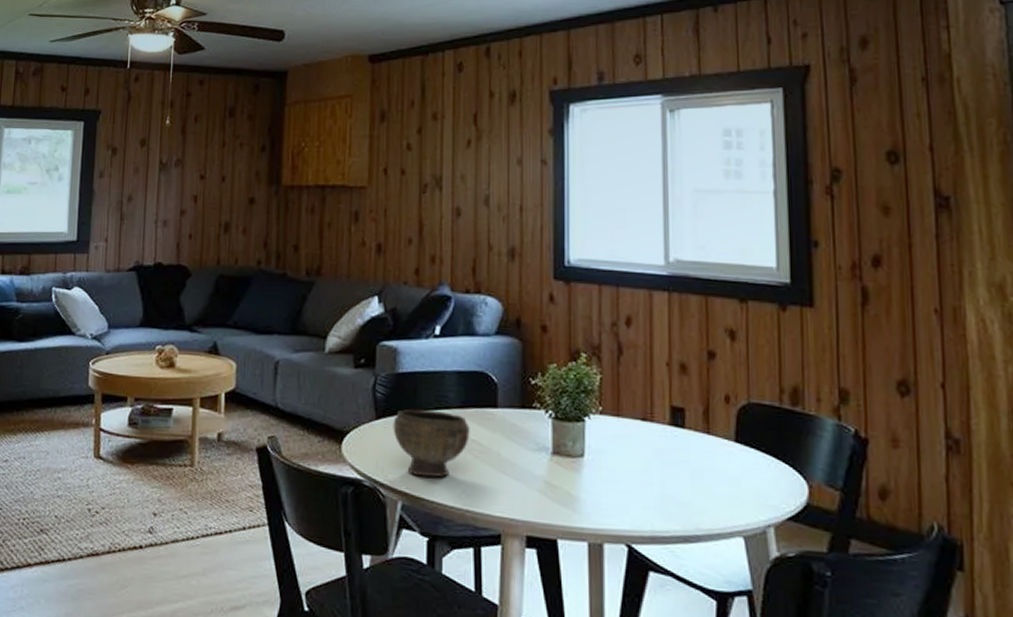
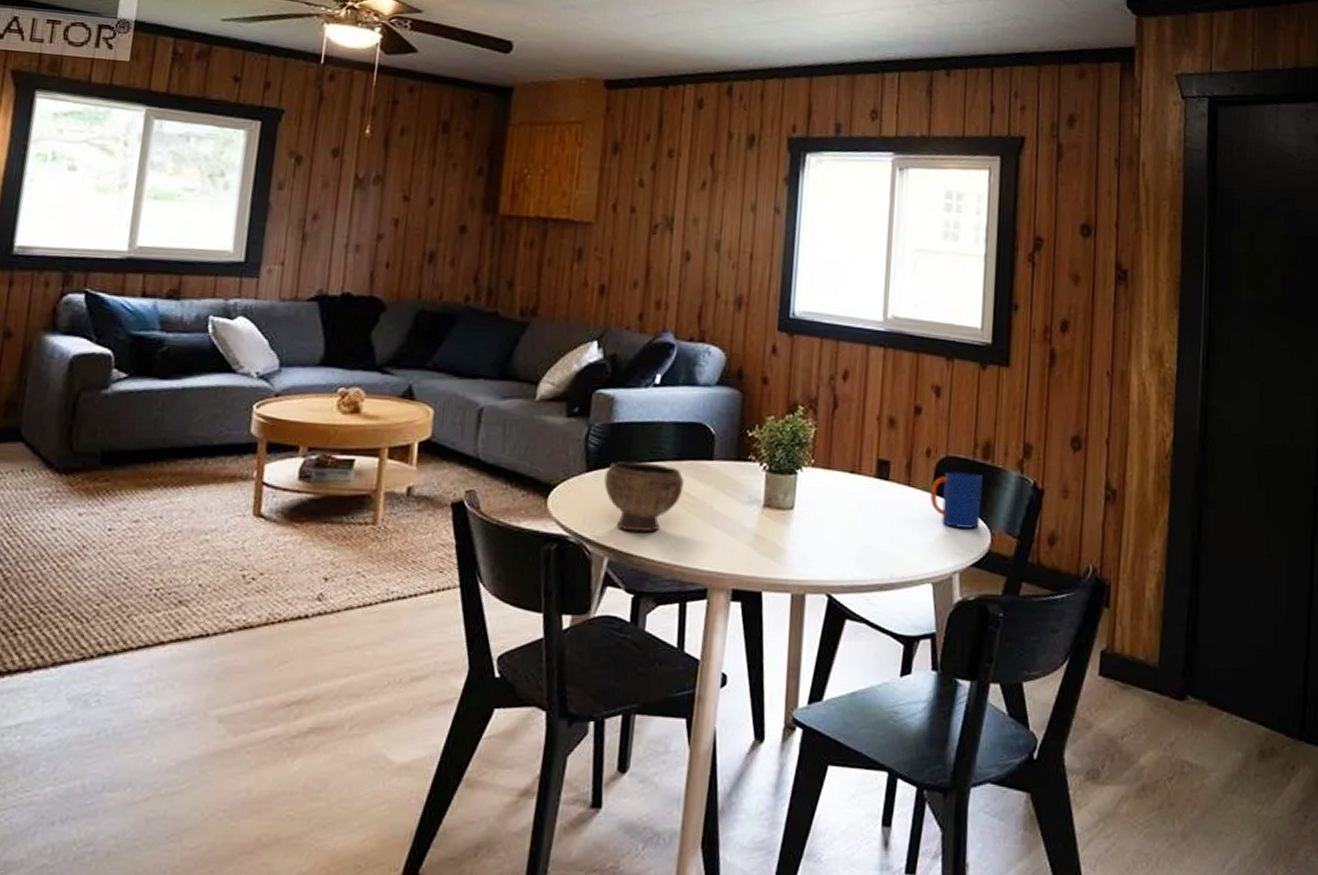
mug: none [734,419,794,480] -> present [930,471,983,529]

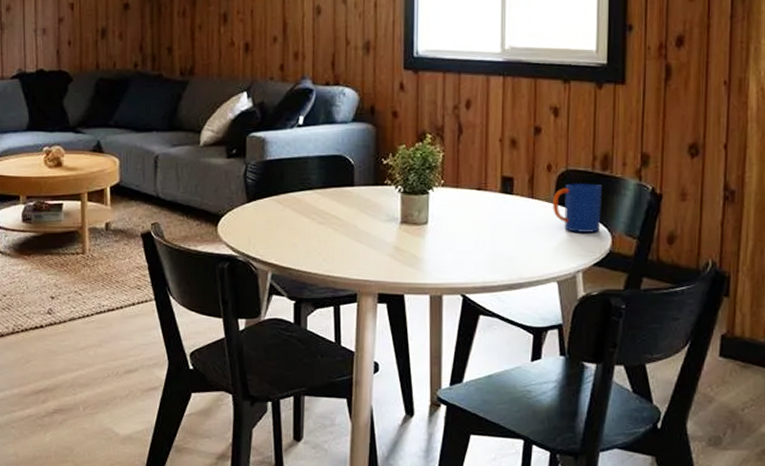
bowl: present [604,461,684,532] -> none [263,191,330,250]

